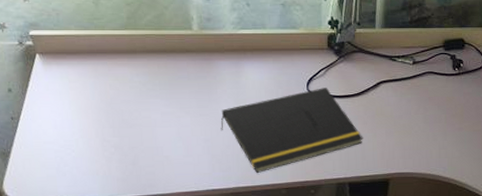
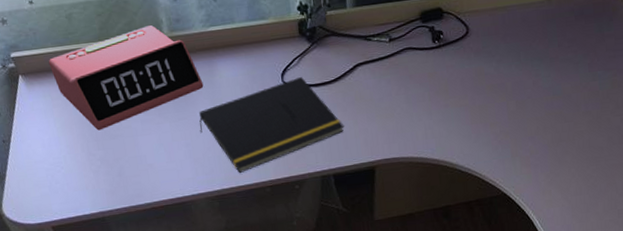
alarm clock: none [69,21,229,118] -> present [48,25,204,131]

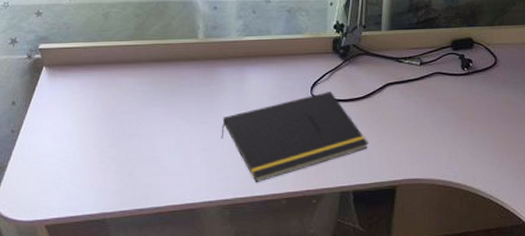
alarm clock: present [48,25,204,131] -> none [76,30,231,128]

